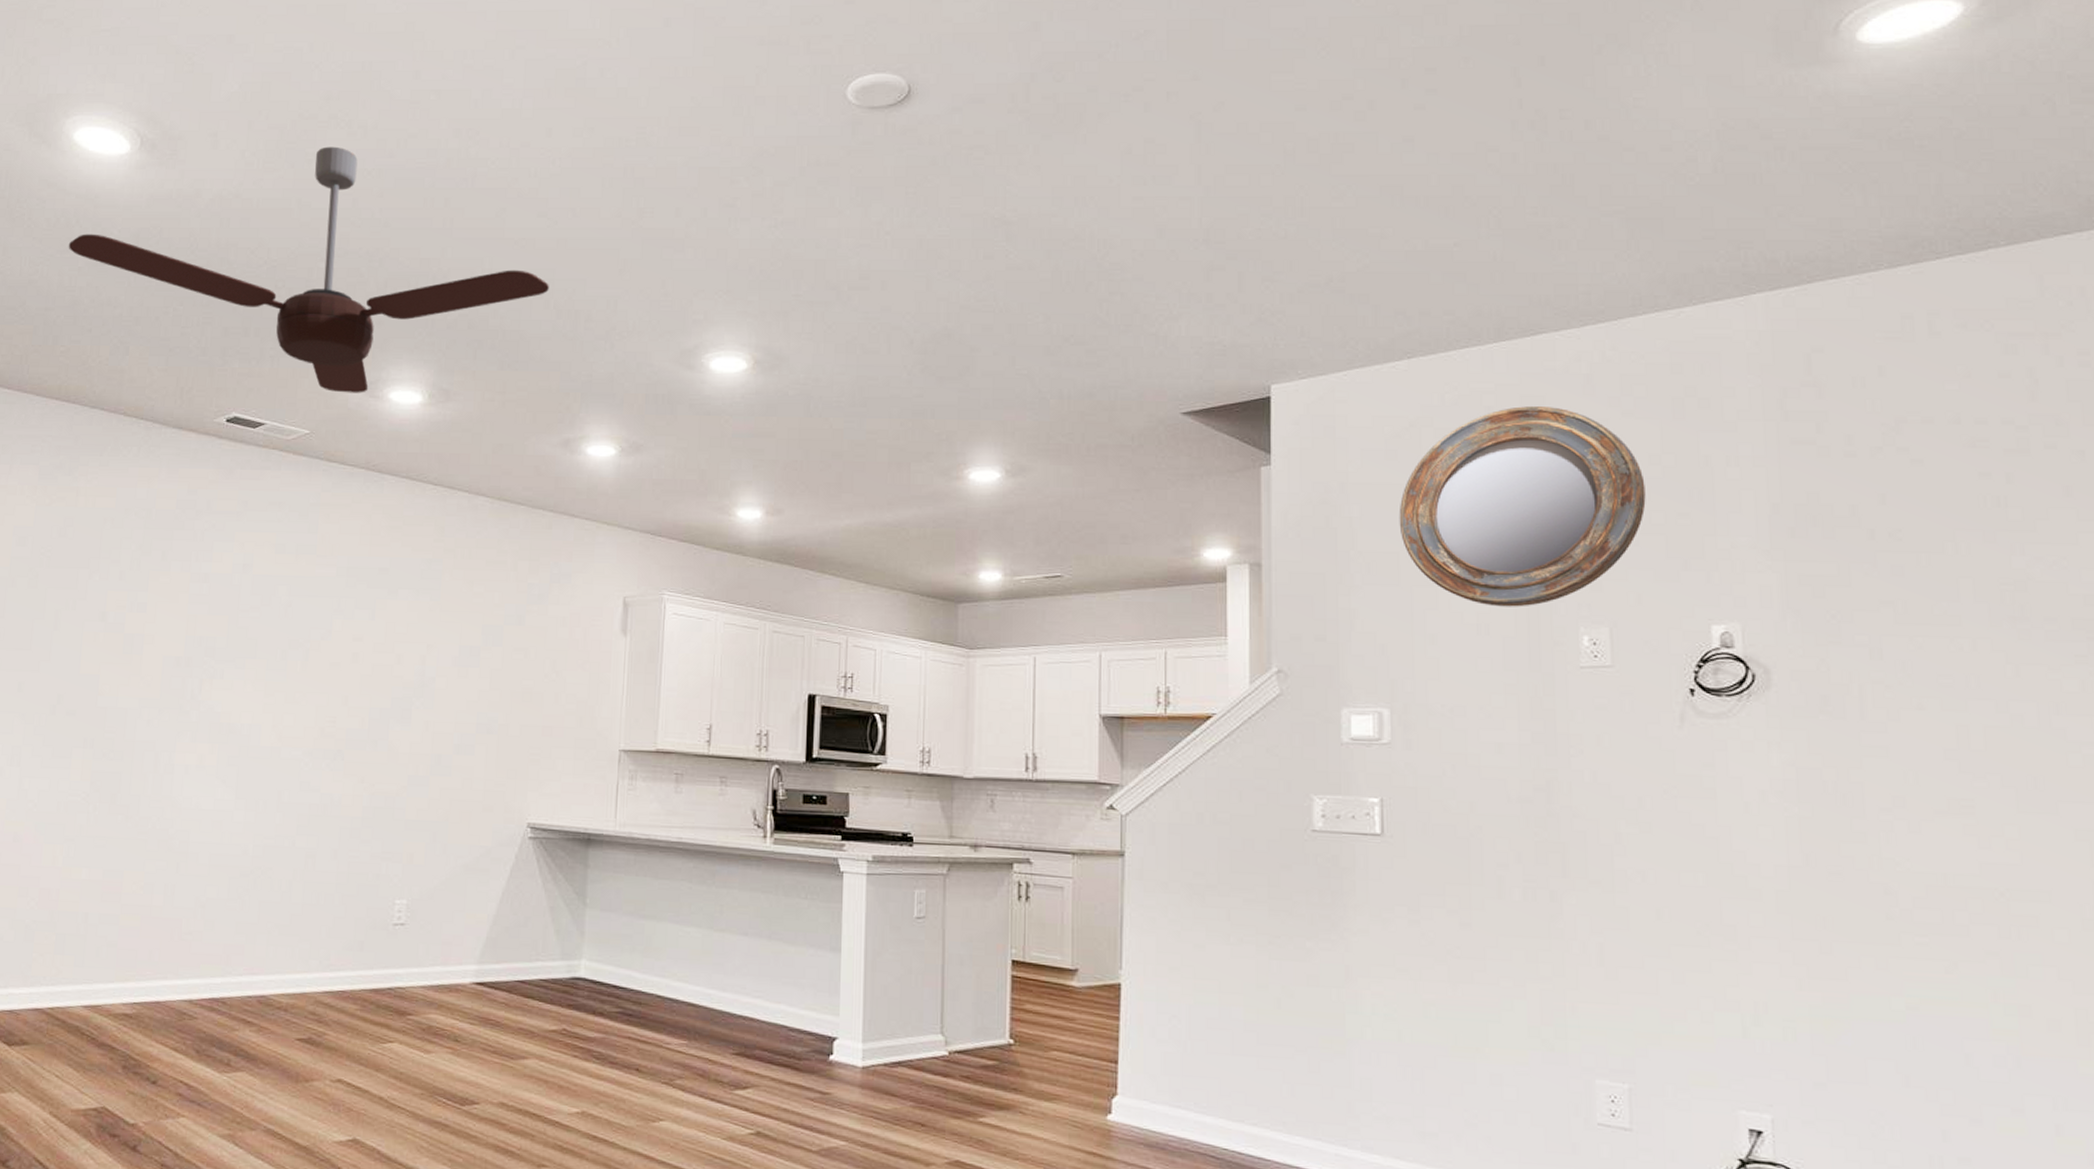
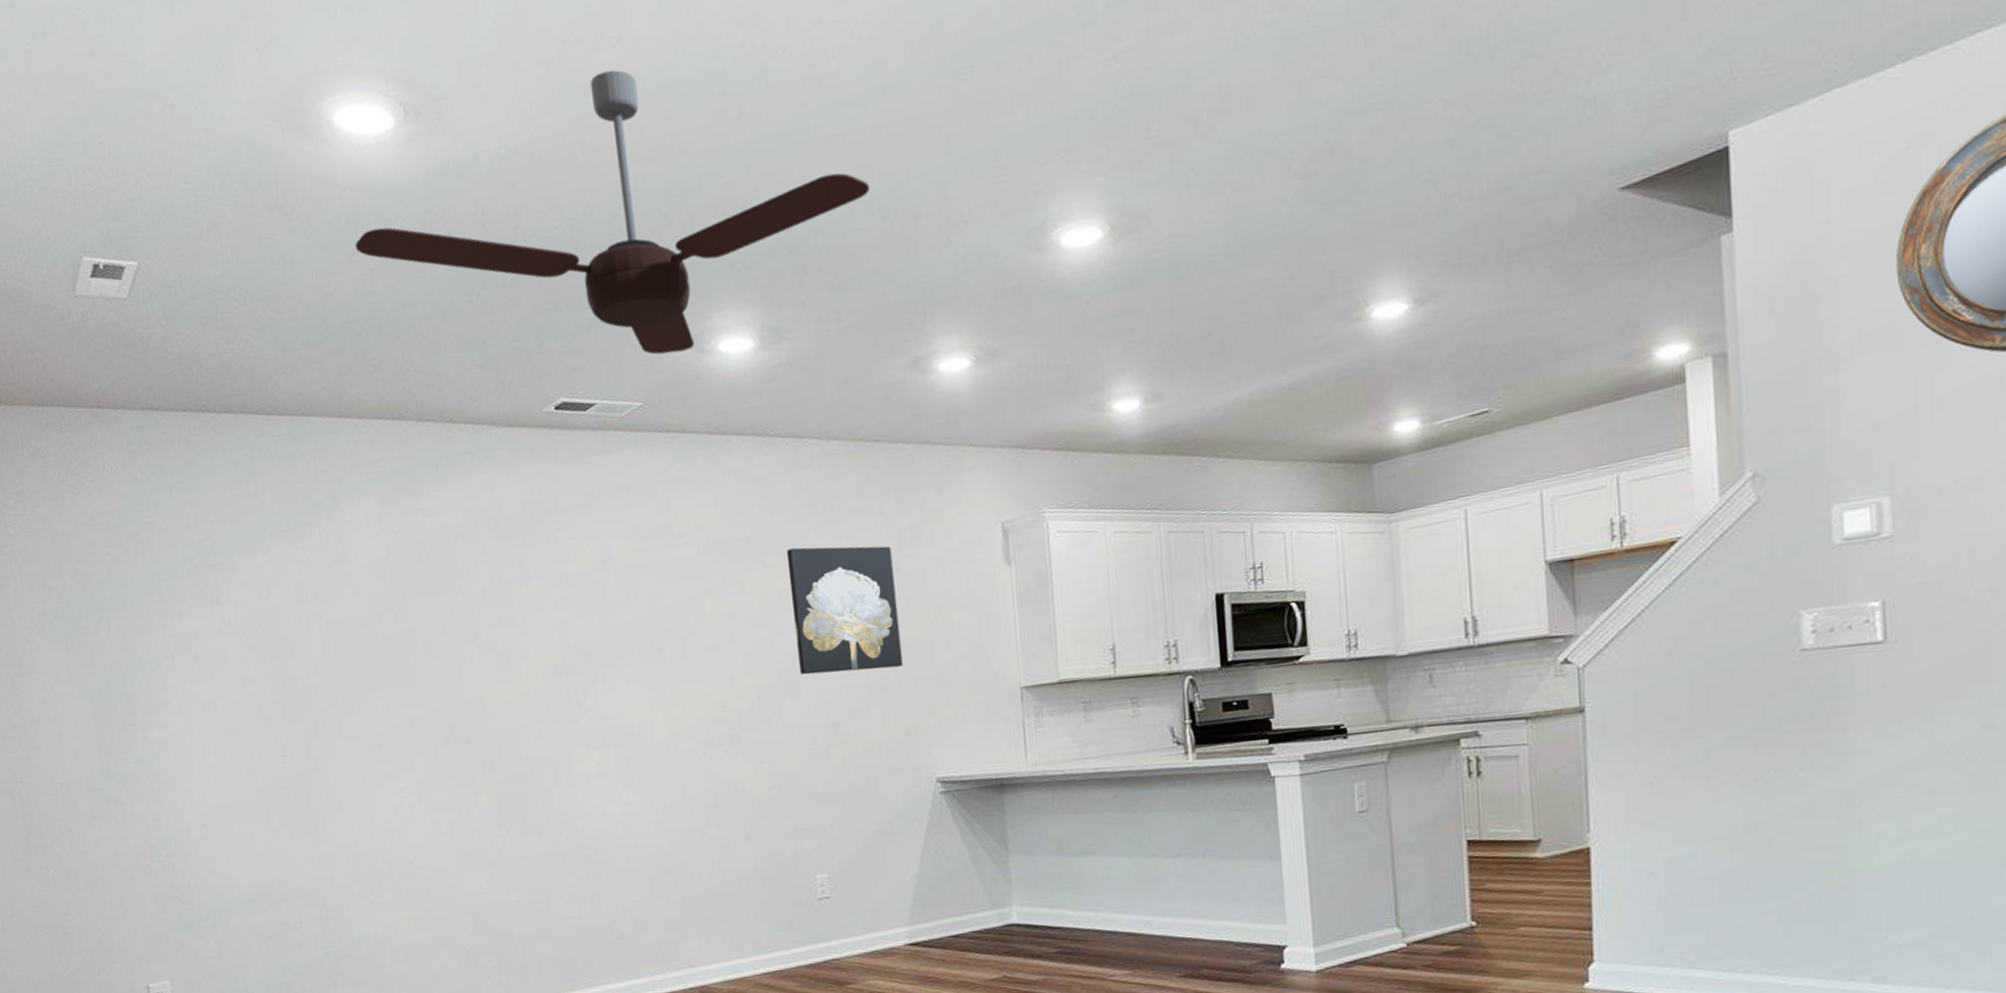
wall art: none [414,586,519,713] -> present [786,546,903,675]

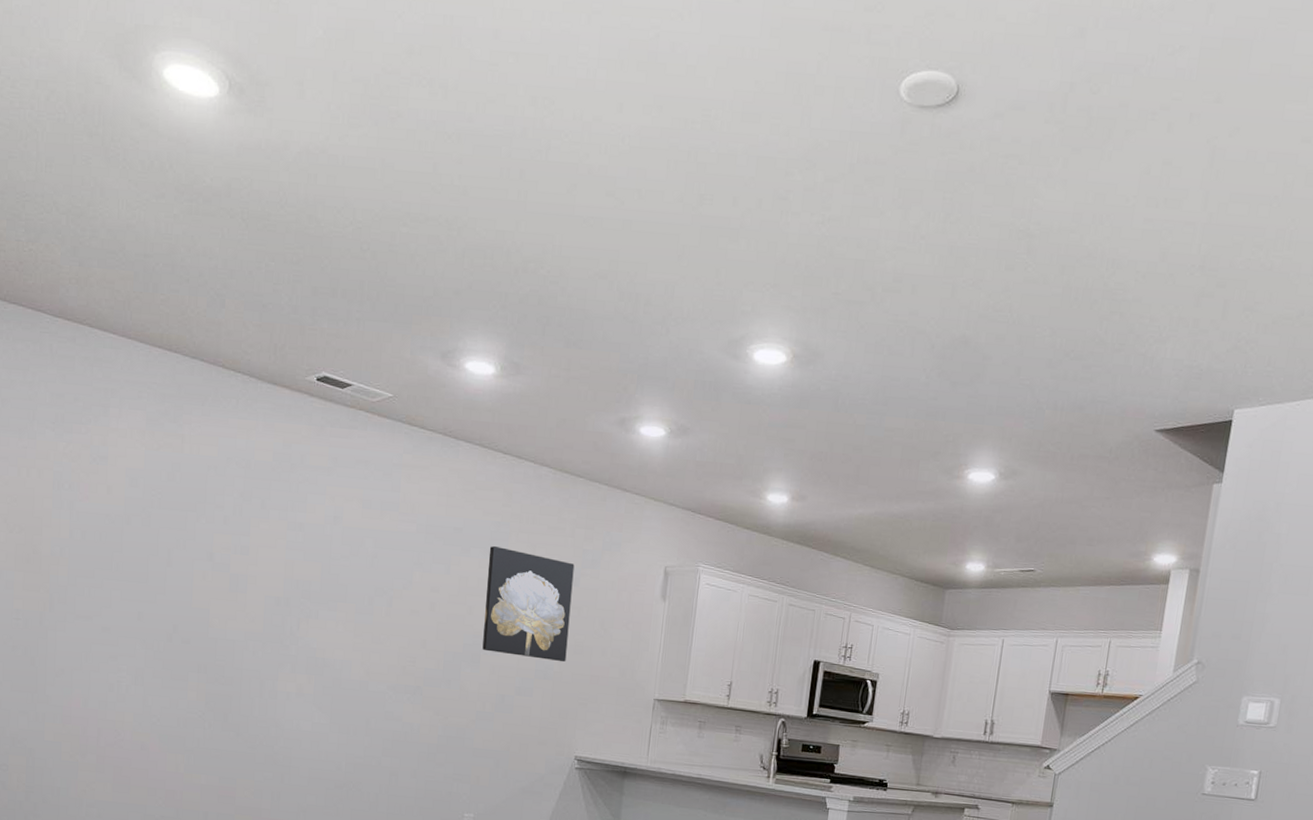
ceiling fan: present [355,70,870,355] -> none [163,105,614,361]

